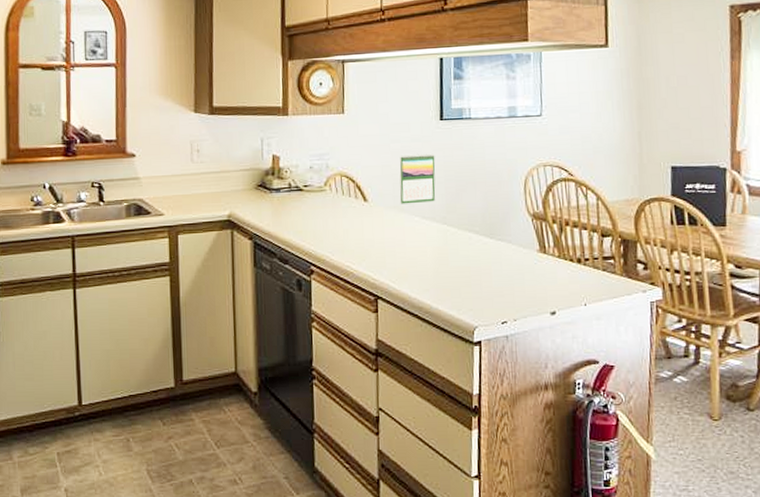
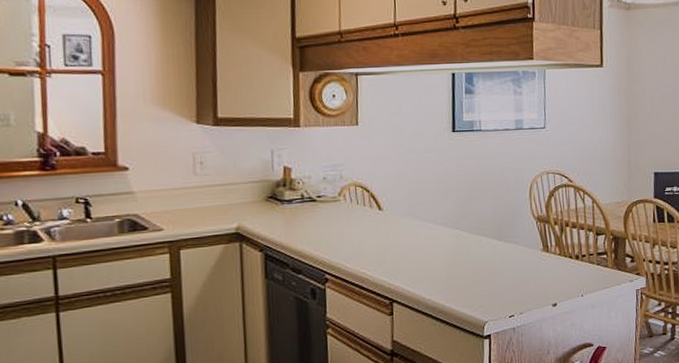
calendar: present [399,153,436,204] -> none [413,163,448,212]

